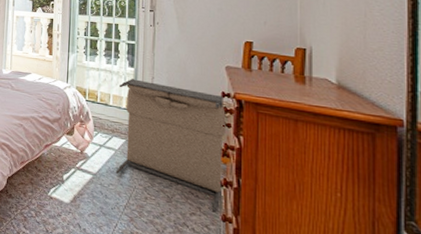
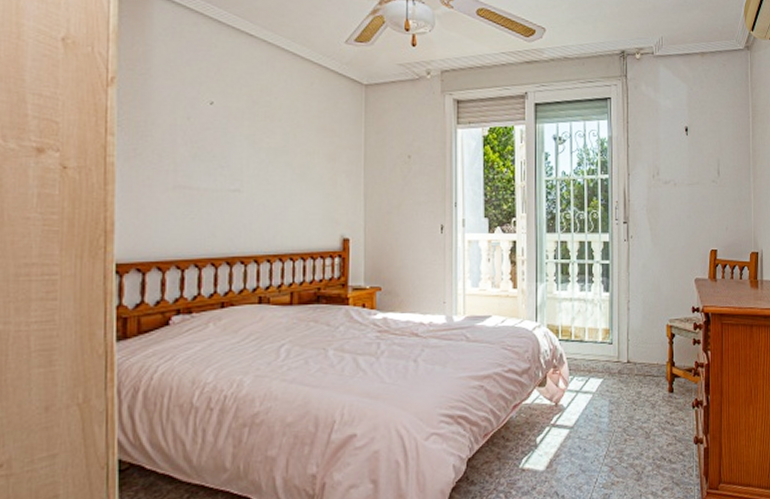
laundry hamper: present [115,78,226,213] -> none [594,305,696,437]

